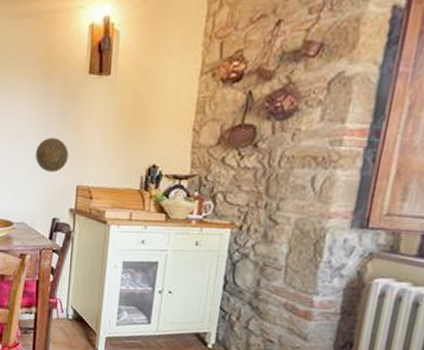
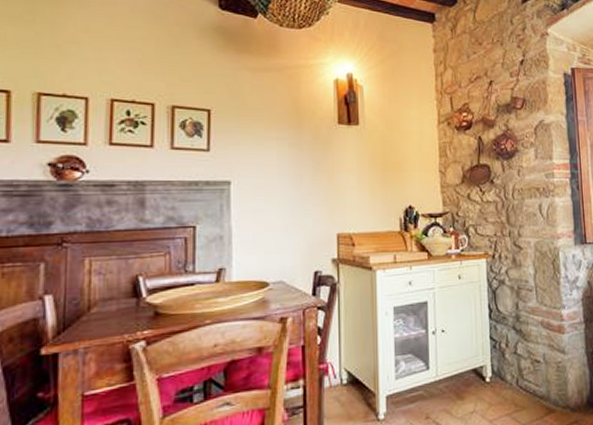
decorative plate: present [36,137,69,173] -> none [290,186,325,223]

